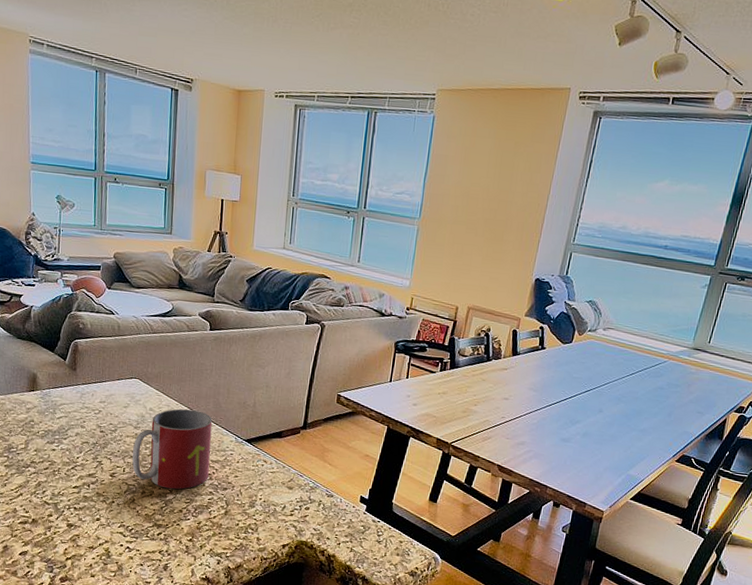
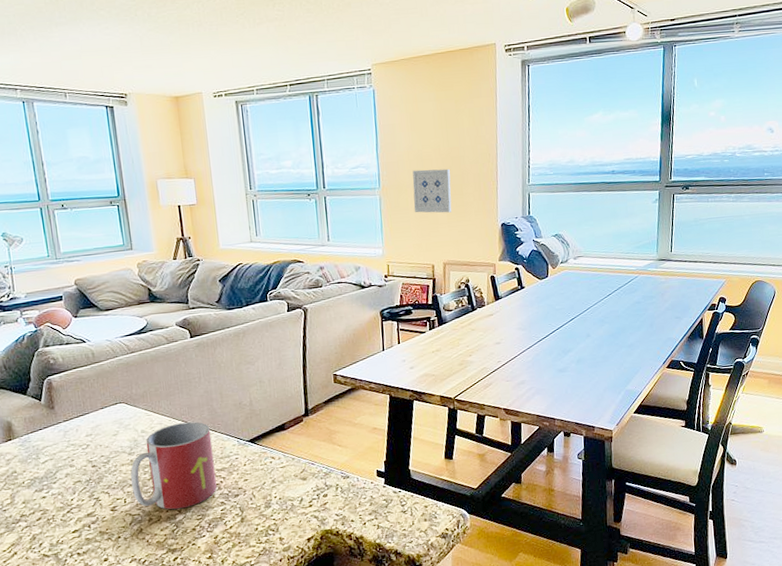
wall art: none [449,206,494,257] -> present [412,168,452,213]

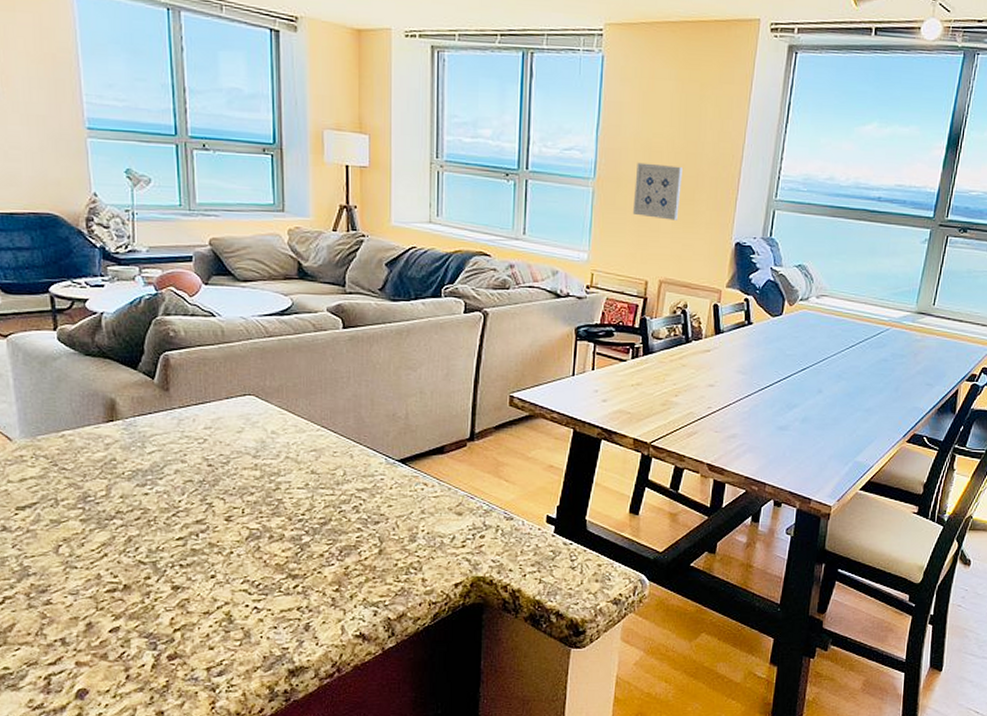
mug: present [130,421,217,510] -> none [252,428,355,530]

